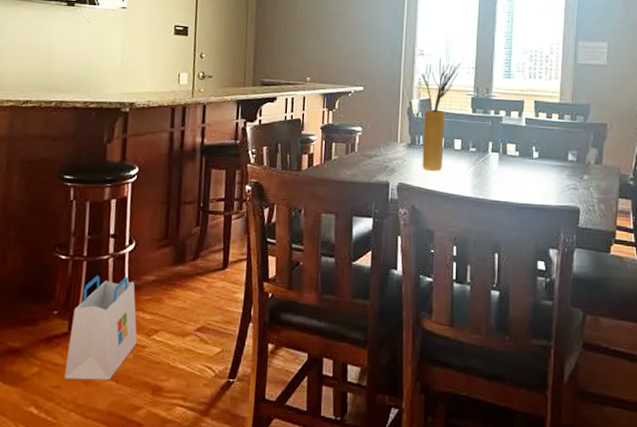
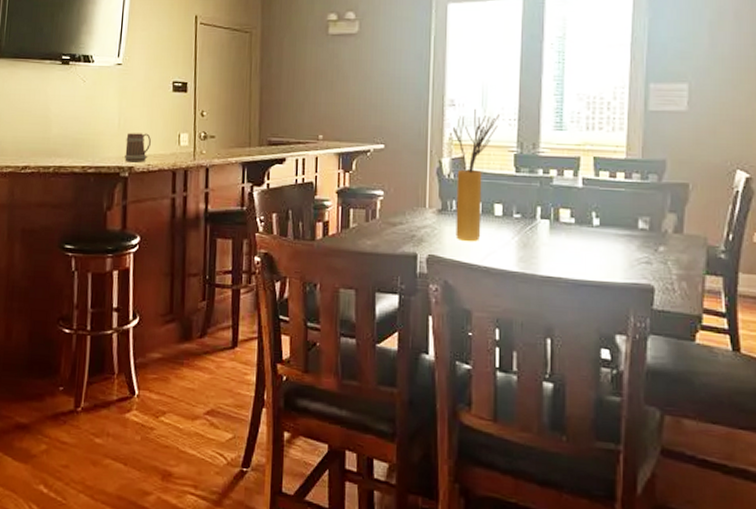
shopping bag: present [63,275,138,381] -> none [71,351,145,463]
beer mug: none [126,71,152,99] -> present [125,133,151,163]

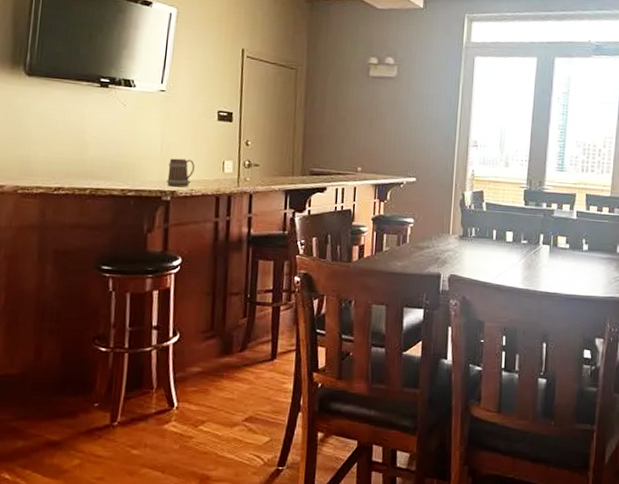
vase: present [452,108,499,241] -> none [473,149,514,263]

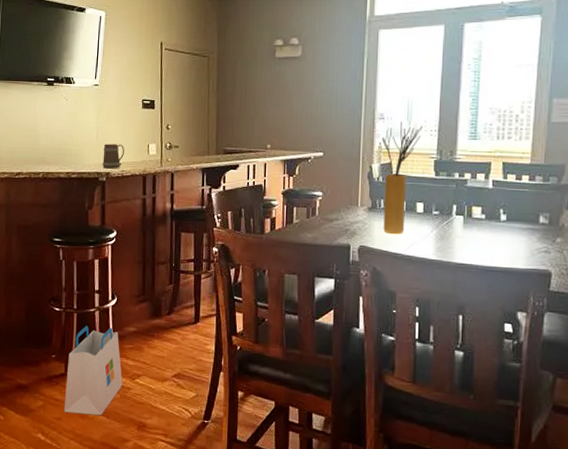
shopping bag: none [107,367,184,471] -> present [63,325,123,416]
vase: none [473,149,514,263] -> present [381,121,422,234]

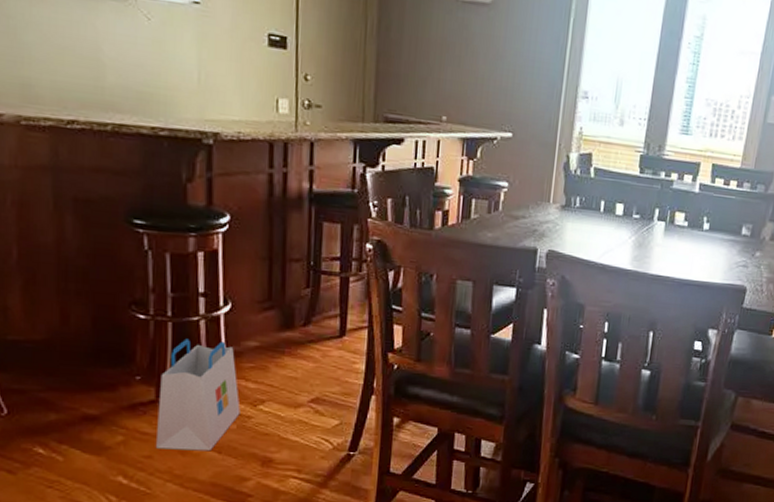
beer mug: present [102,143,124,169] -> none [208,91,241,129]
vase: present [381,121,422,234] -> none [576,103,631,239]

